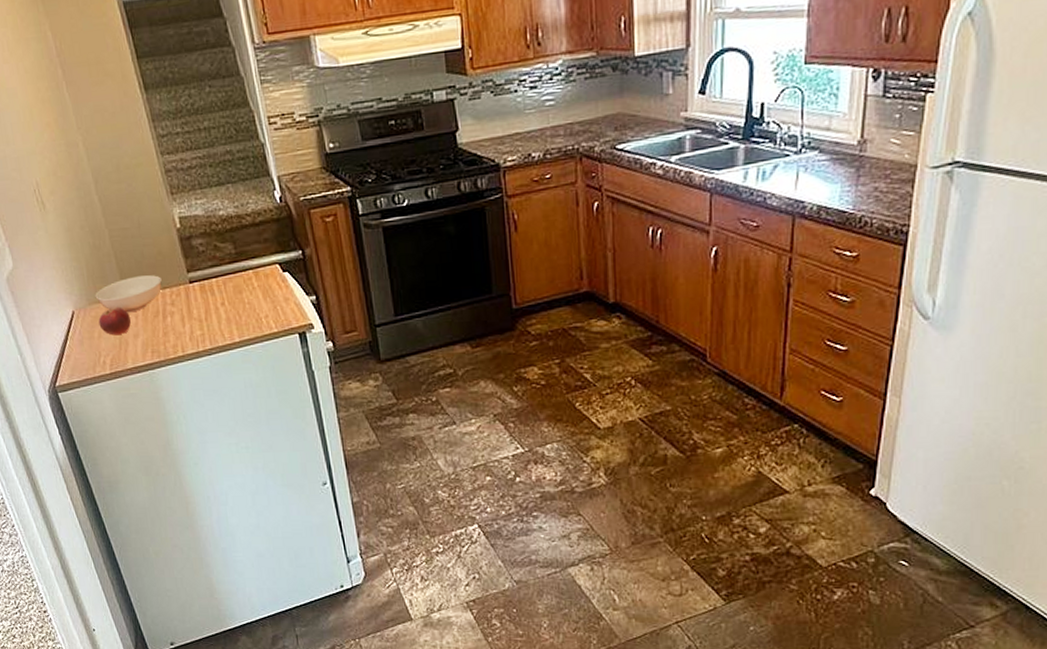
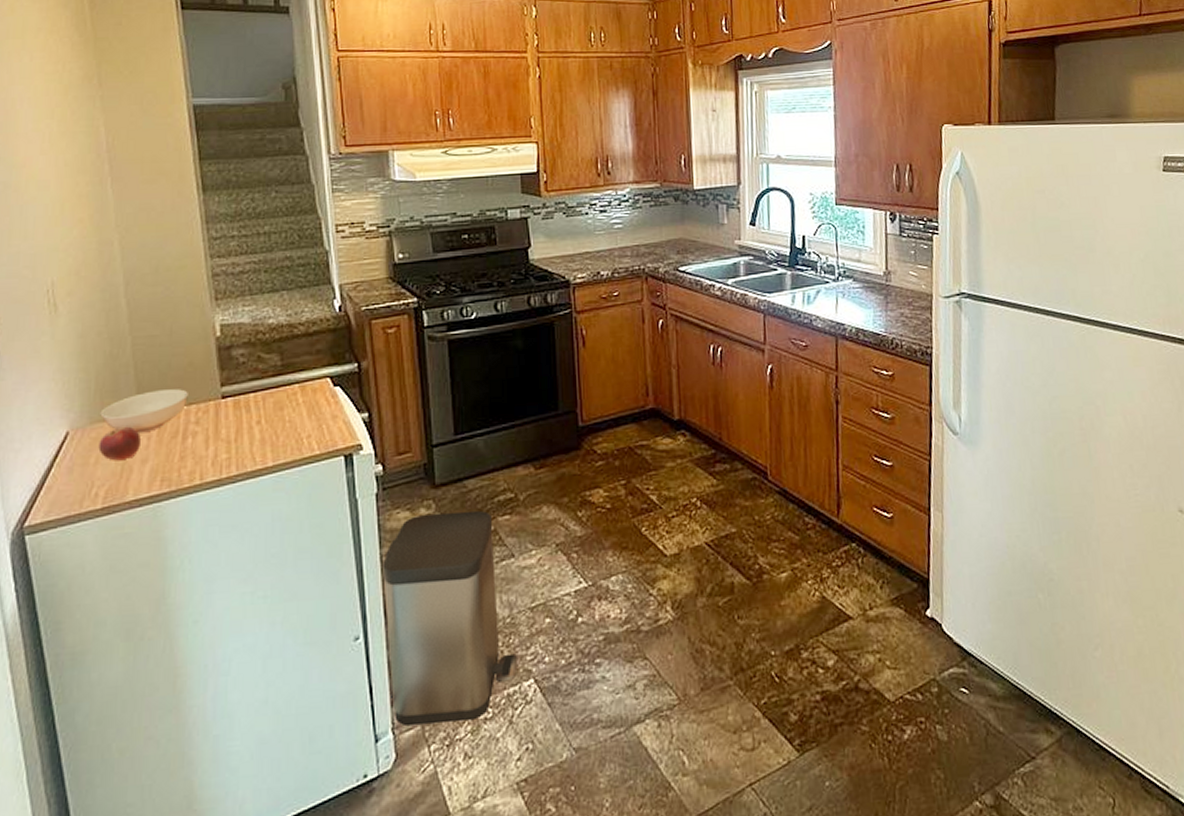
pedal bin: none [340,383,464,552] -> present [383,510,519,725]

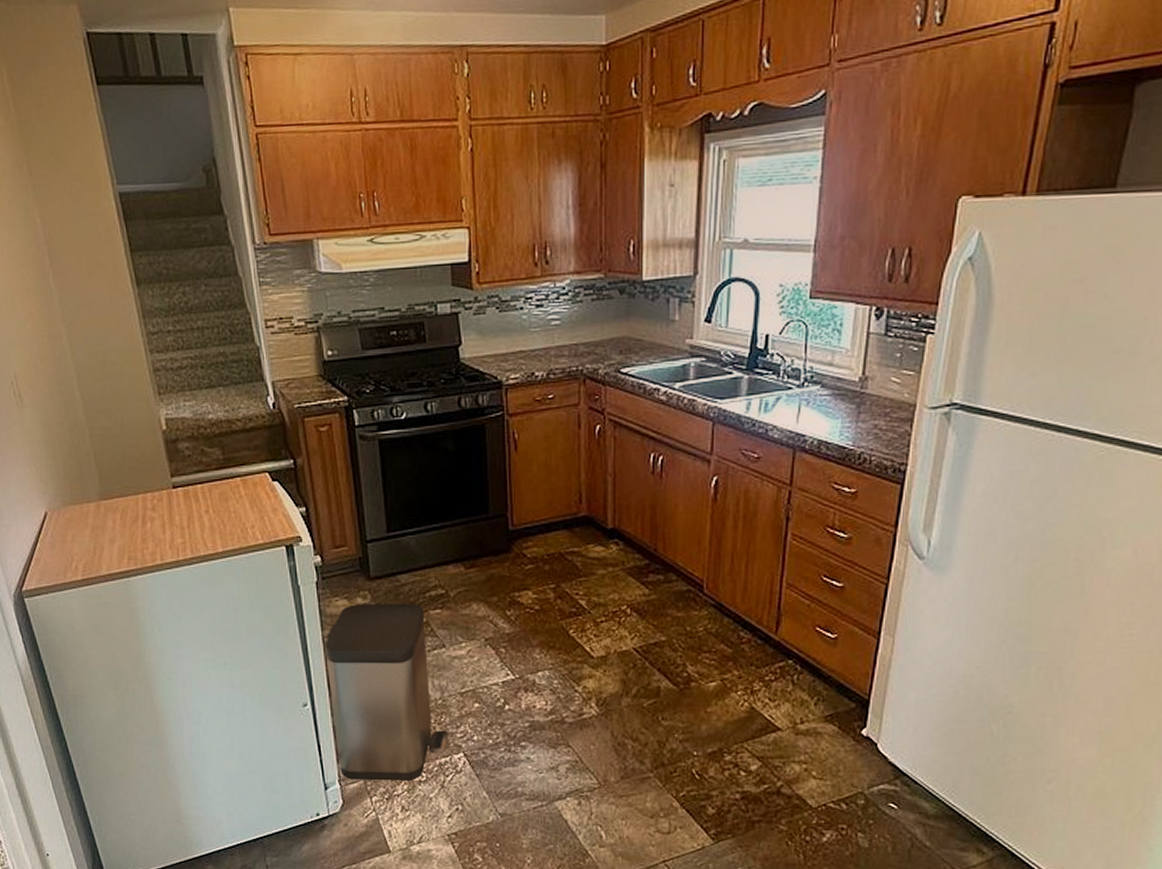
fruit: present [98,426,142,461] -> none [72,509,109,540]
bowl: present [100,389,188,434] -> none [70,478,144,516]

